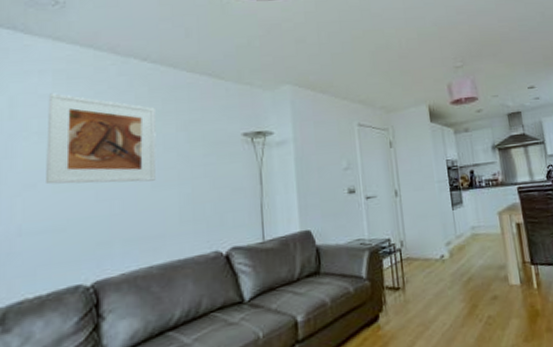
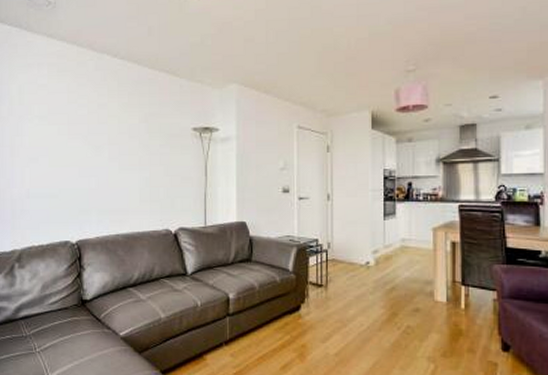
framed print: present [46,93,157,185] -> none [44,83,123,164]

